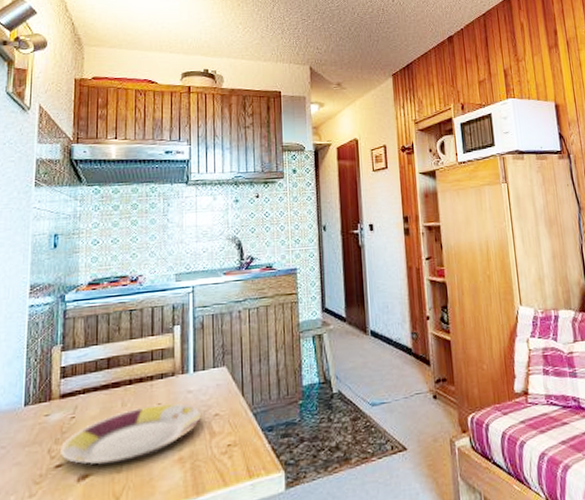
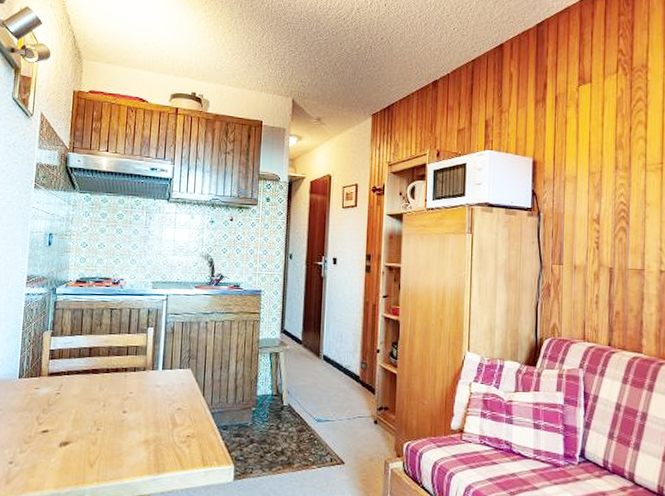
plate: present [60,403,201,466] -> none [47,393,166,438]

